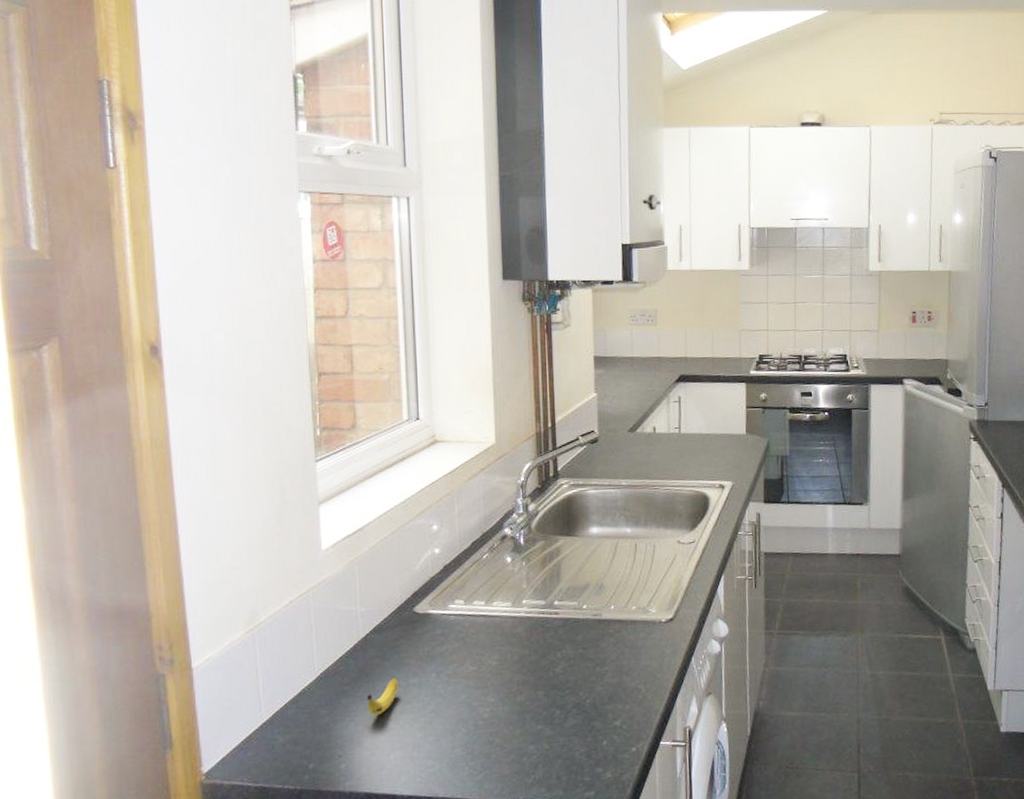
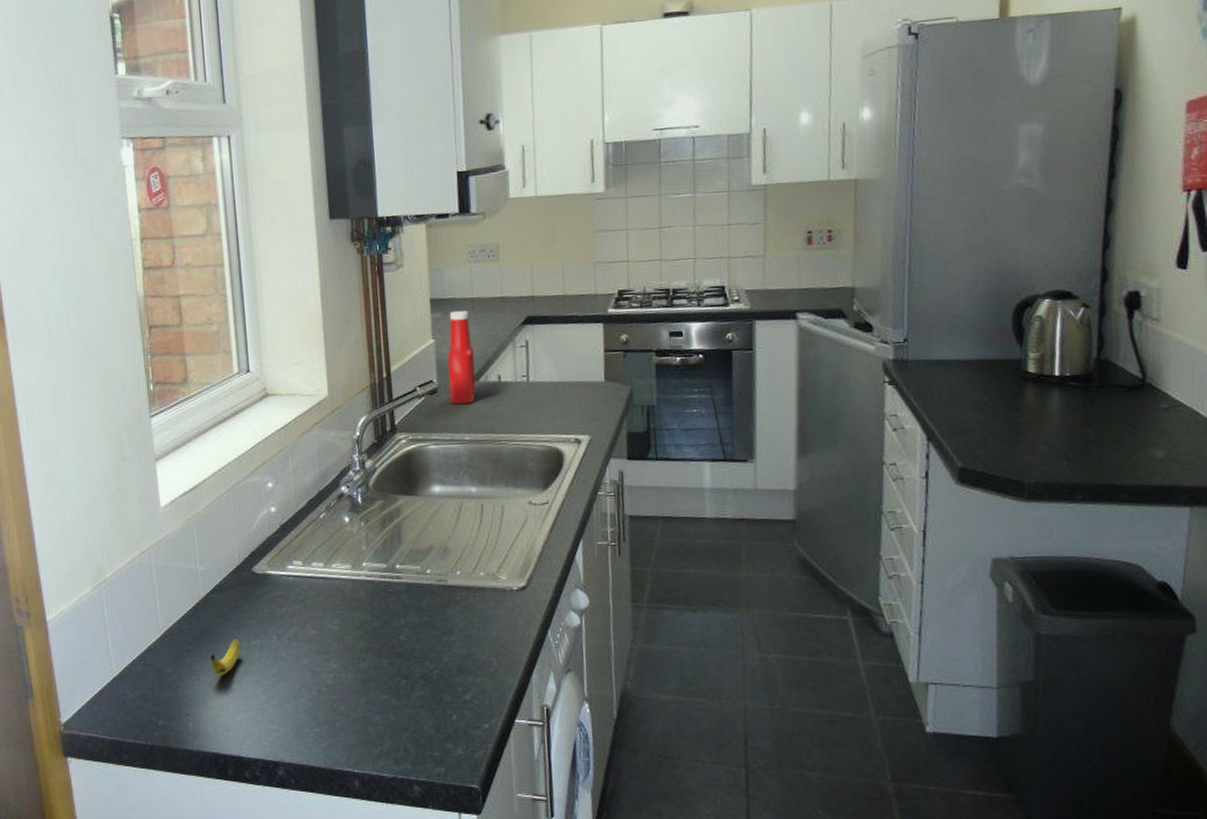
ketchup bottle: none [608,368,633,452] -> present [448,311,476,404]

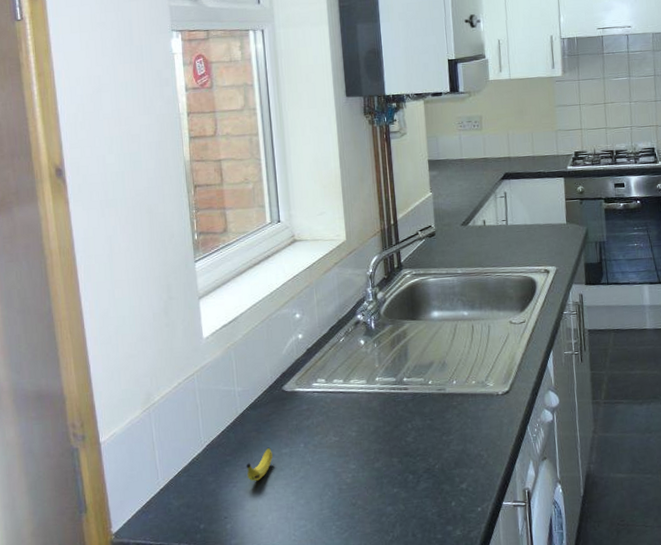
ketchup bottle: present [448,311,476,404] -> none [443,169,466,245]

